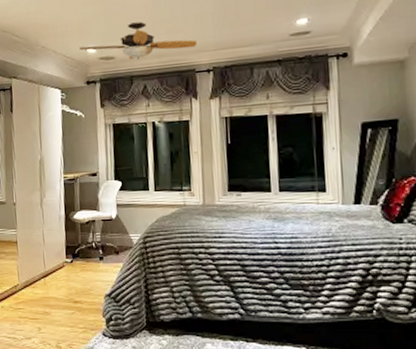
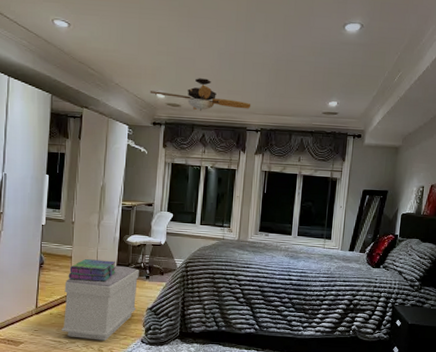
bench: none [13,247,92,335] -> present [61,265,139,341]
stack of books: none [15,242,66,267] -> present [68,259,116,282]

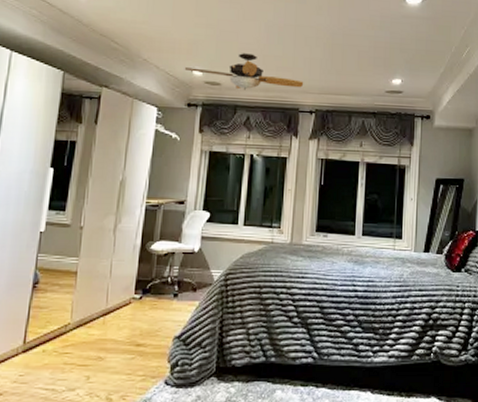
bench: present [61,265,139,341] -> none [56,281,165,385]
stack of books: present [68,259,116,282] -> none [70,275,135,304]

